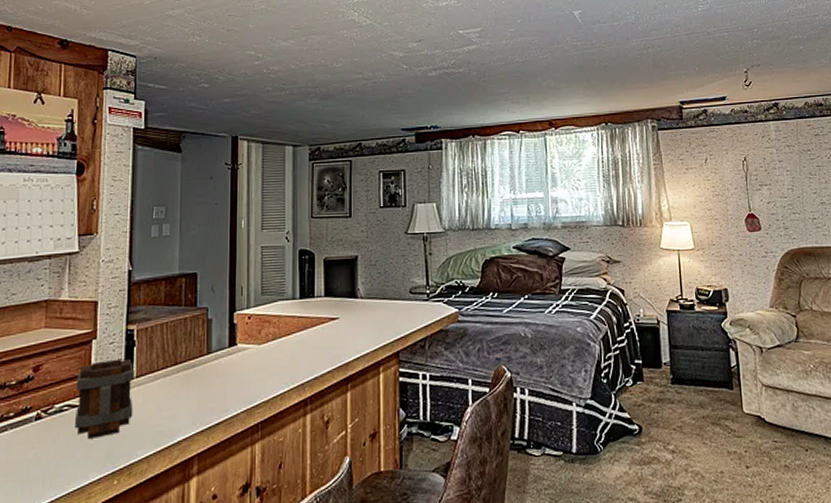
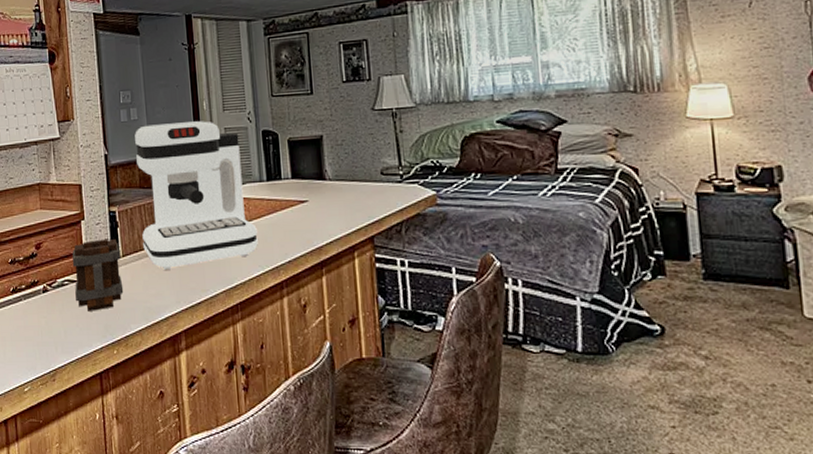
coffee maker: none [161,239,285,390] -> present [135,121,258,270]

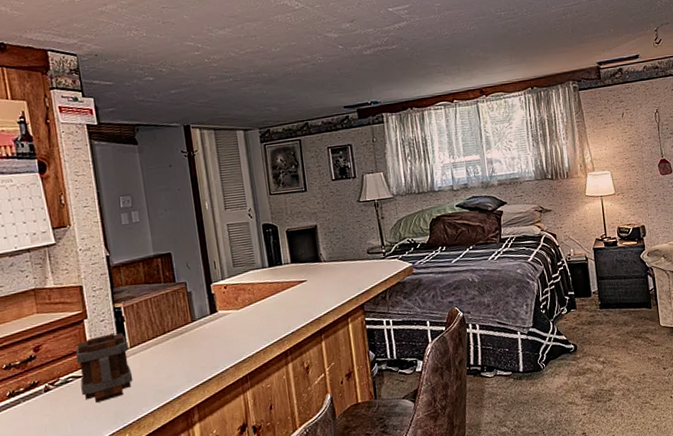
coffee maker: present [135,121,258,270] -> none [137,219,263,355]

